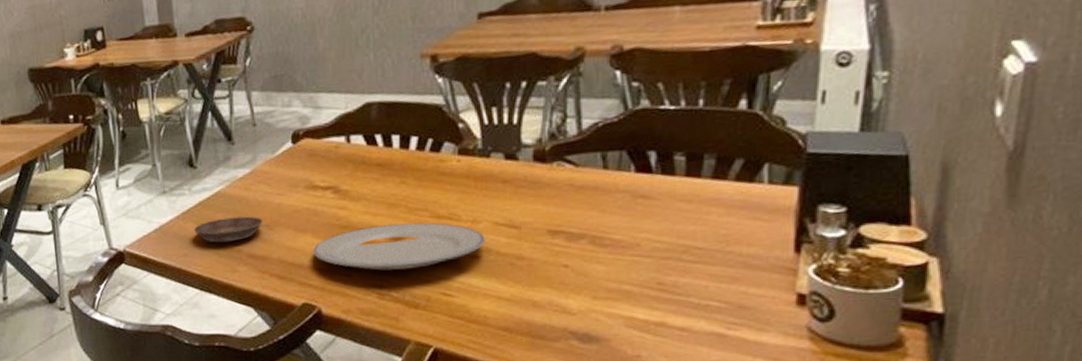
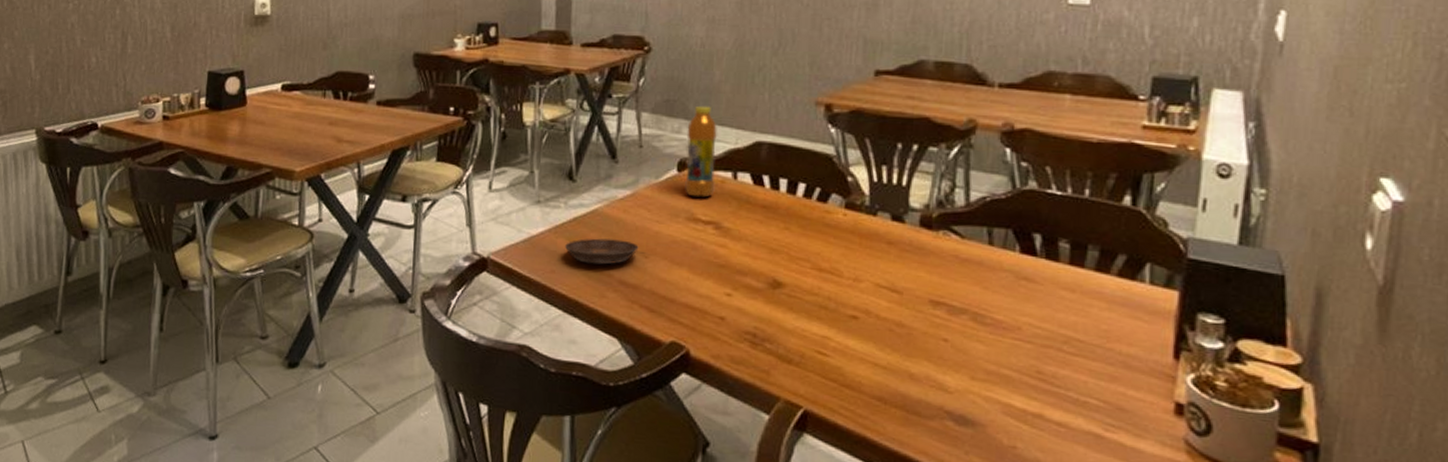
bottle: none [297,75,330,166] -> present [685,105,718,198]
plate: present [313,223,486,271] -> none [687,269,866,321]

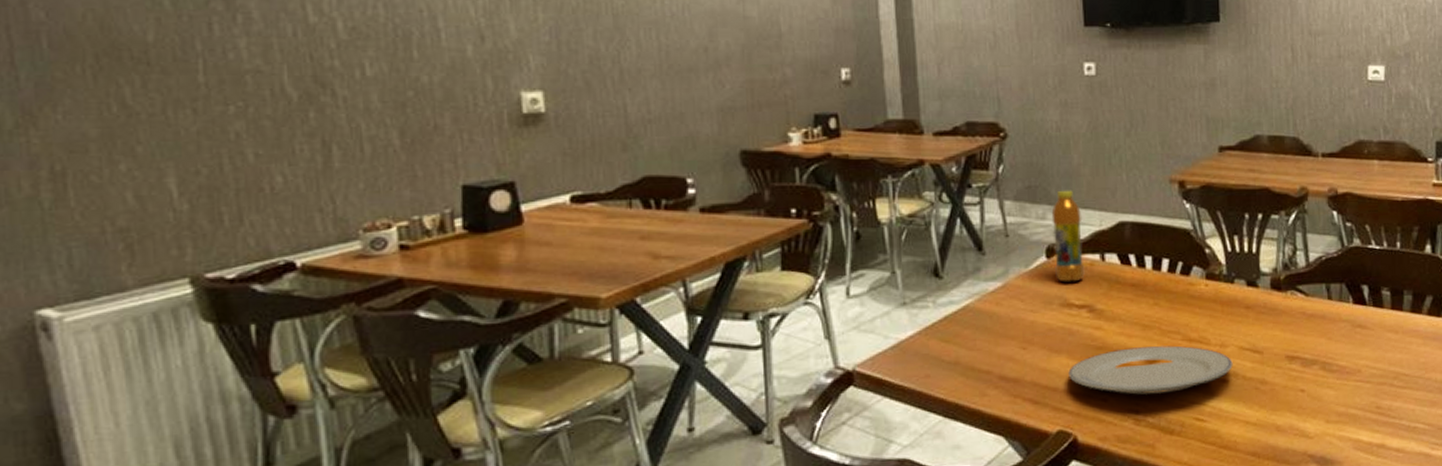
saucer: present [565,238,639,265] -> none [938,334,1016,363]
plate: none [687,269,866,321] -> present [1068,345,1233,395]

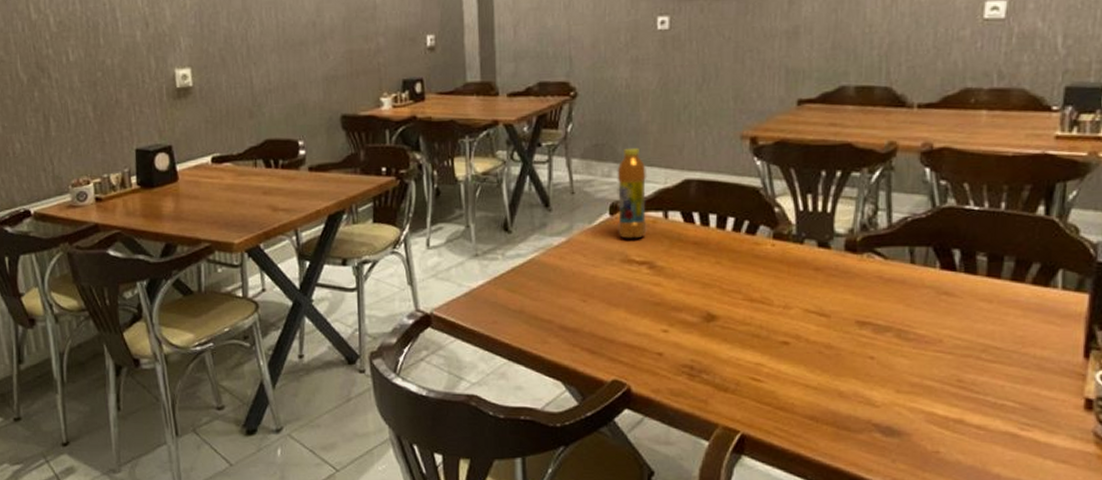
plate: present [1068,345,1233,395] -> none [626,305,796,351]

